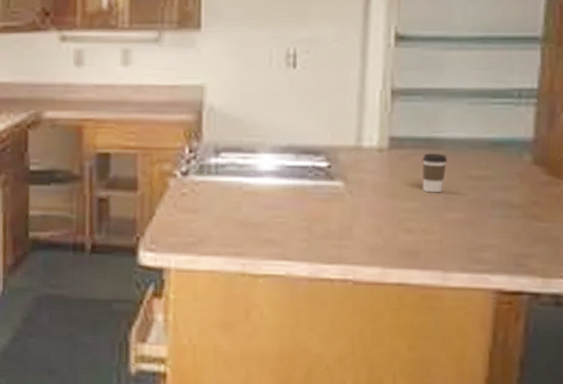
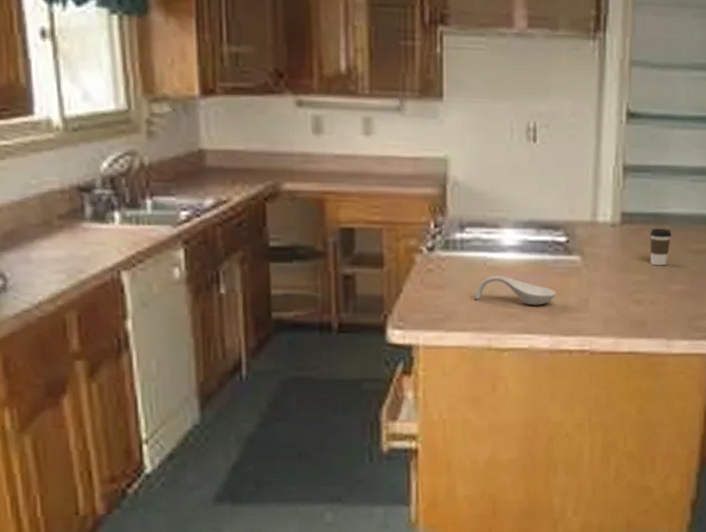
spoon rest: none [229,201,316,232] -> present [475,276,556,306]

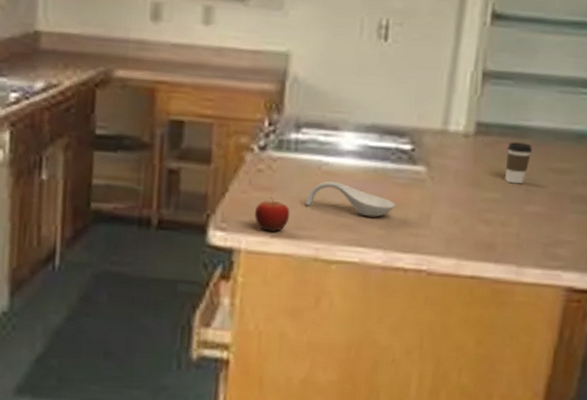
fruit: none [429,294,462,326] -> present [255,197,290,231]

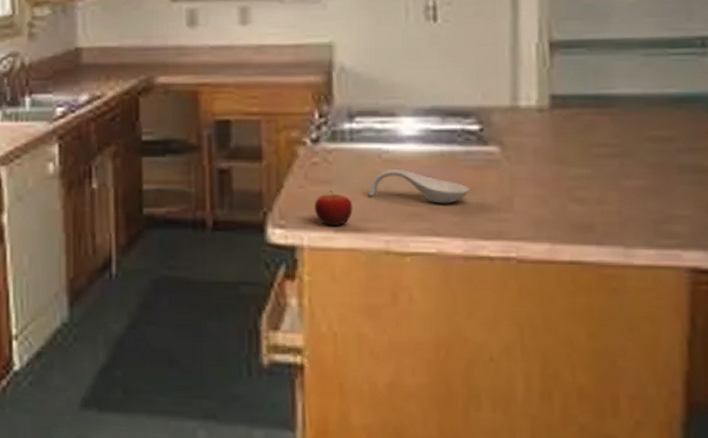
coffee cup: present [505,142,532,184] -> none [590,113,621,157]

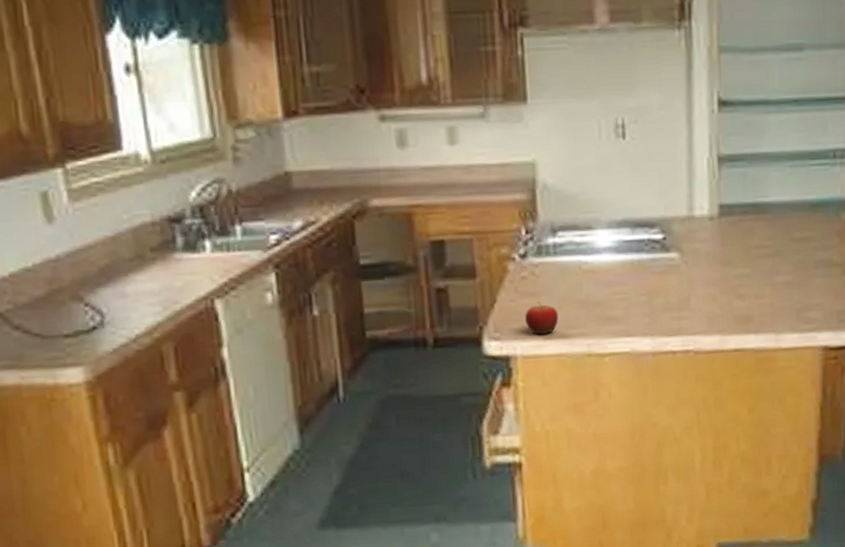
spoon rest: present [369,170,470,204] -> none [571,278,656,308]

